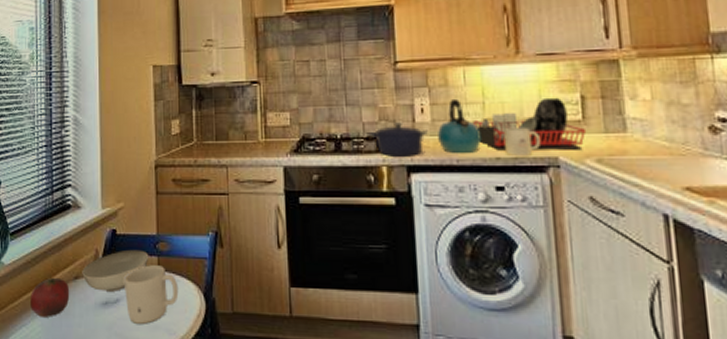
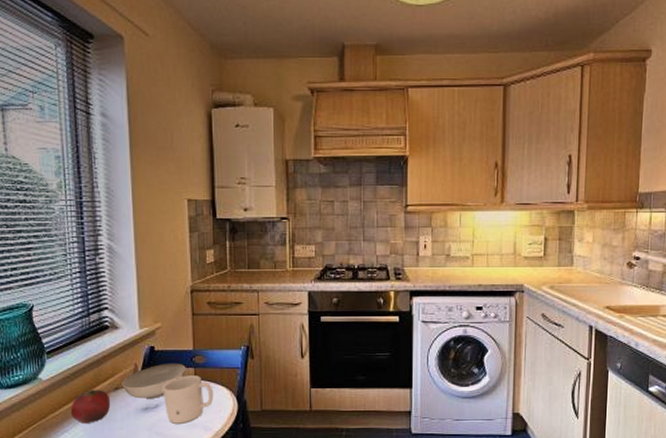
cooking pot: present [368,122,428,158] -> none [380,256,428,285]
kettle: present [436,98,482,154] -> none [435,237,469,282]
dish rack: present [473,97,587,151] -> none [464,238,546,279]
mug: present [503,127,541,157] -> none [485,261,513,284]

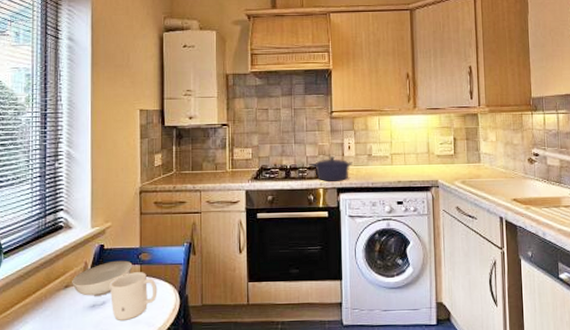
fruit: present [71,389,111,423] -> none [22,287,60,322]
cooking pot: none [380,256,428,285] -> present [310,156,353,183]

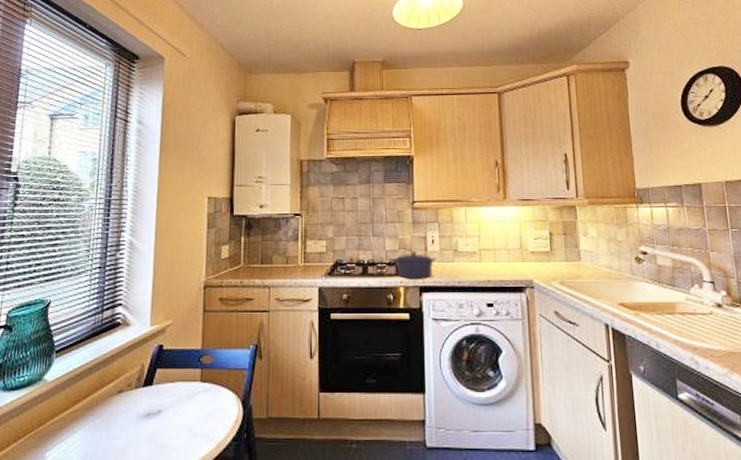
bowl: present [72,260,133,296] -> none [126,363,193,403]
mug: present [109,272,158,320] -> none [166,377,219,433]

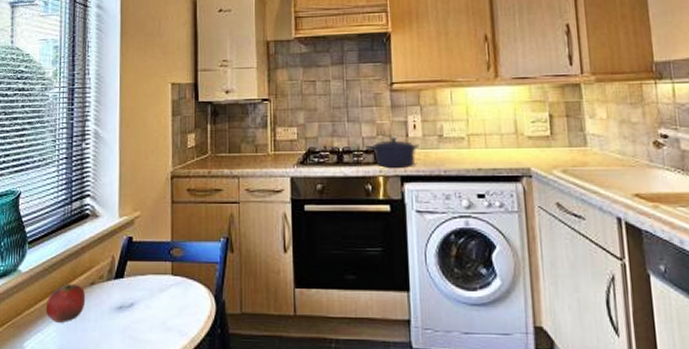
fruit: none [71,392,113,431] -> present [46,283,86,323]

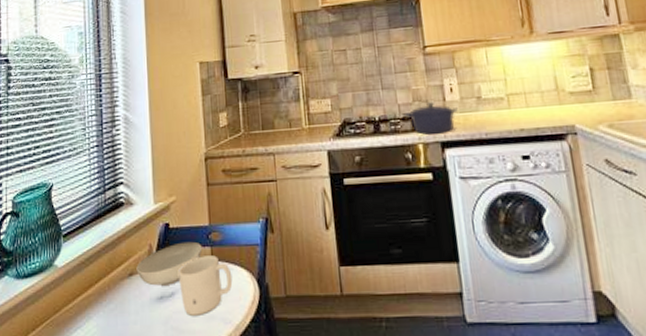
fruit: present [46,283,86,323] -> none [85,276,125,318]
bowl: none [98,255,164,296] -> present [136,241,203,286]
mug: none [138,270,191,326] -> present [177,255,233,316]

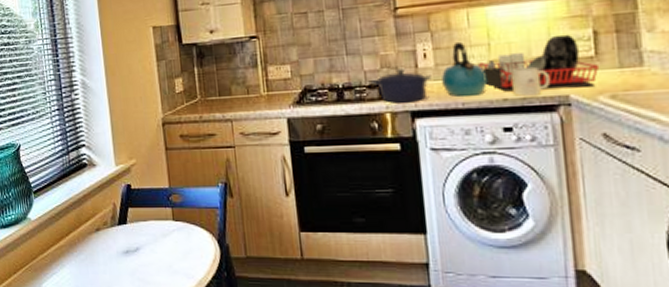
bowl: present [136,241,203,286] -> none [102,202,164,241]
mug: present [177,255,233,316] -> none [141,216,194,270]
kettle: none [465,77,507,128] -> present [440,41,488,98]
dish rack: none [498,70,598,123] -> present [479,34,600,92]
mug: none [525,99,559,128] -> present [510,66,551,98]

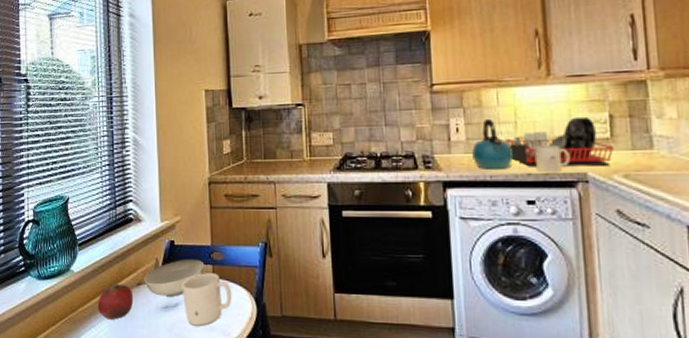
fruit: none [57,230,94,266] -> present [98,283,134,320]
bowl: none [102,202,164,241] -> present [144,258,205,297]
mug: none [141,216,194,270] -> present [181,273,232,326]
cooking pot: present [370,68,431,105] -> none [406,141,463,175]

